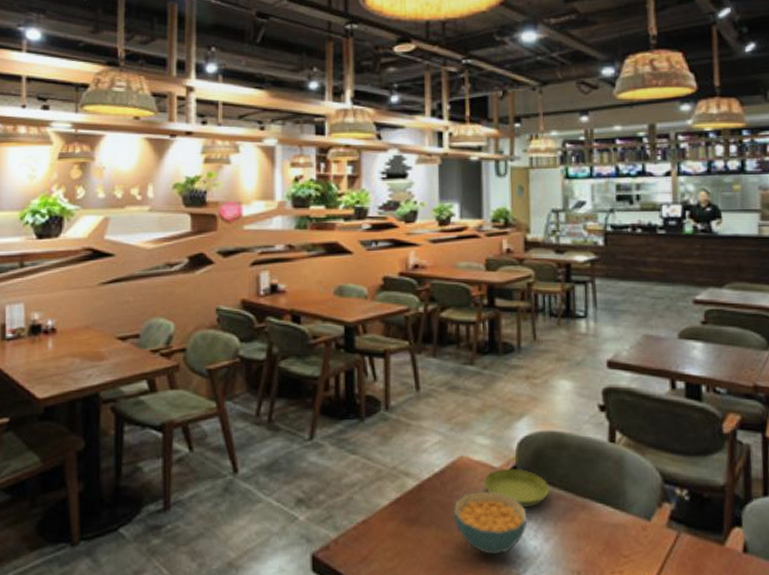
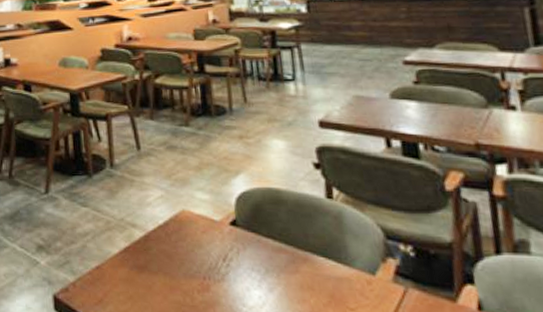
cereal bowl: present [453,490,528,555] -> none [178,242,251,303]
saucer: present [483,469,550,508] -> none [205,222,271,259]

